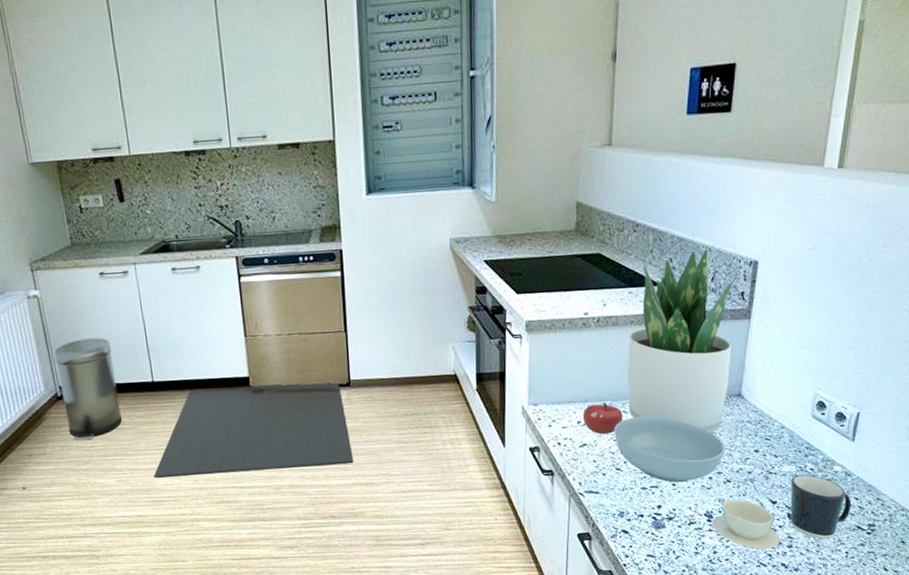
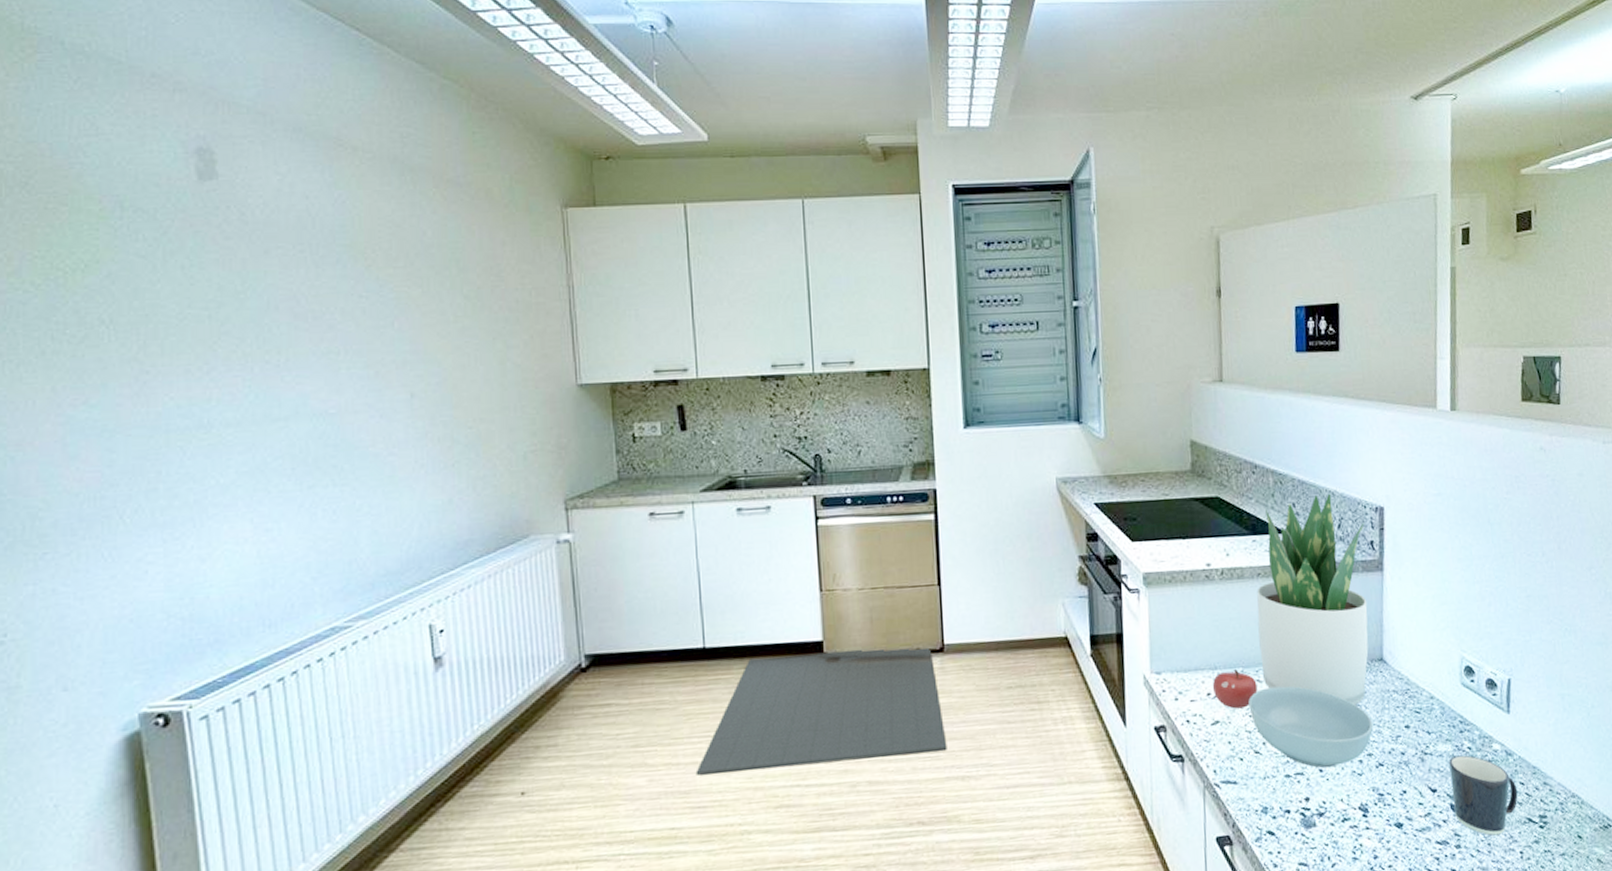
pedal bin: present [54,337,122,440] -> none [582,592,661,726]
teacup: present [713,499,780,550] -> none [1369,787,1447,852]

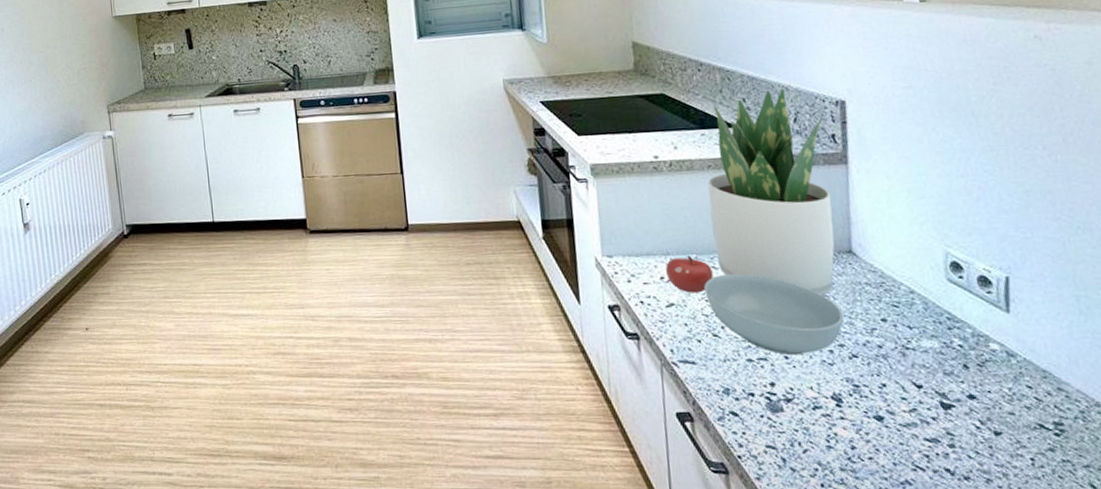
floor mat: present [695,647,947,775] -> none [211,225,415,324]
mug: present [1449,755,1518,836] -> none [936,352,1025,438]

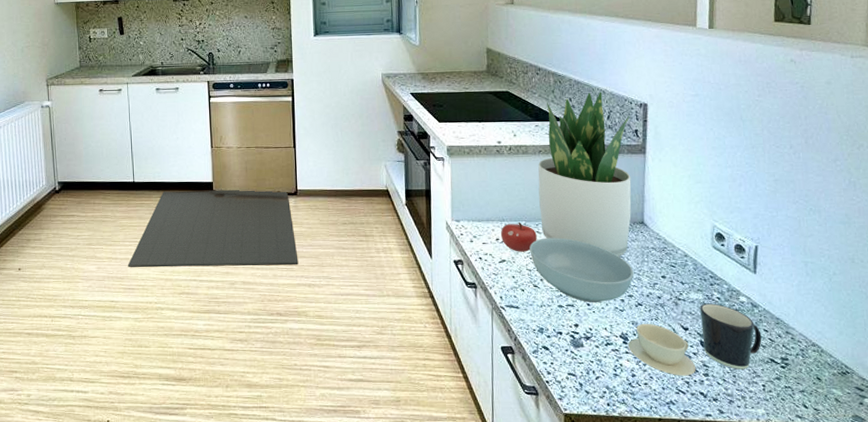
floor mat: none [211,225,415,324] -> present [127,189,299,267]
teacup: none [843,380,938,448] -> present [628,323,696,376]
mug: none [936,352,1025,438] -> present [700,303,762,369]

